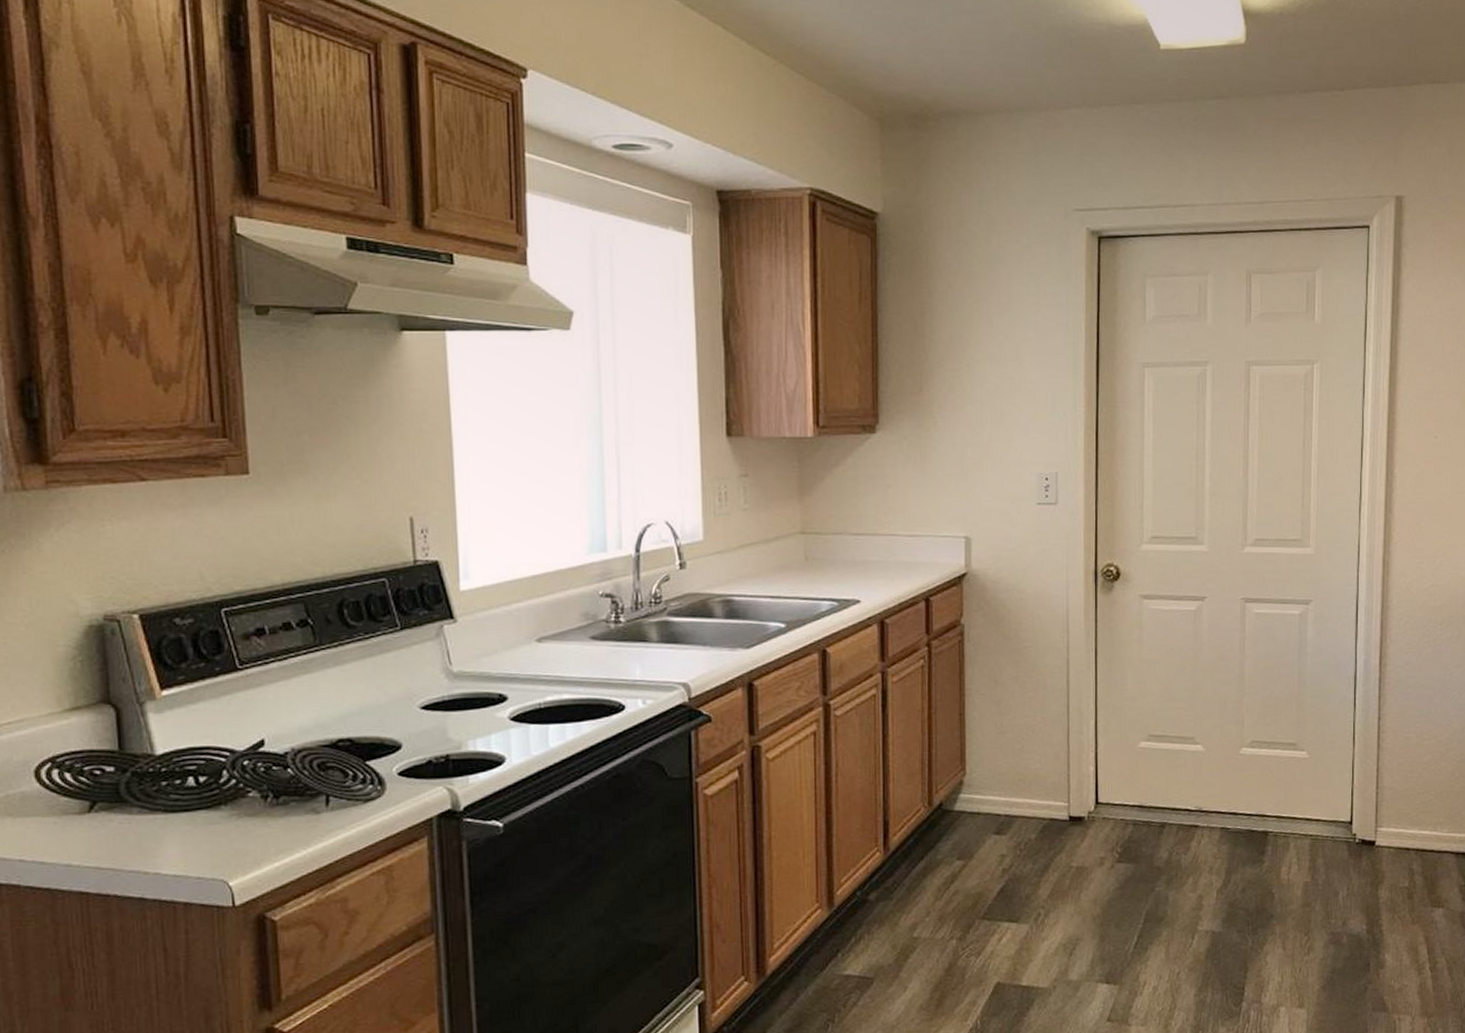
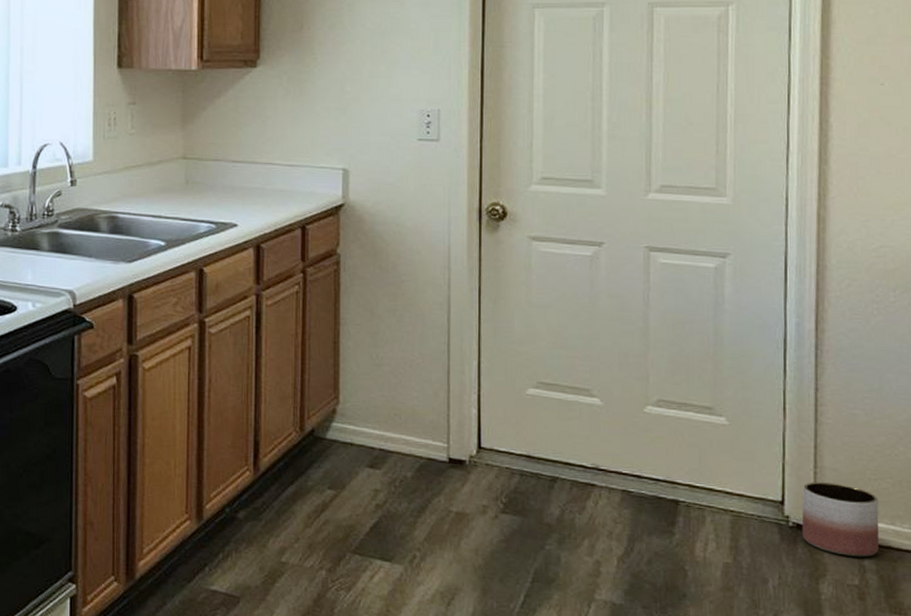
planter: none [1365,800,1425,863] -> present [801,482,880,557]

